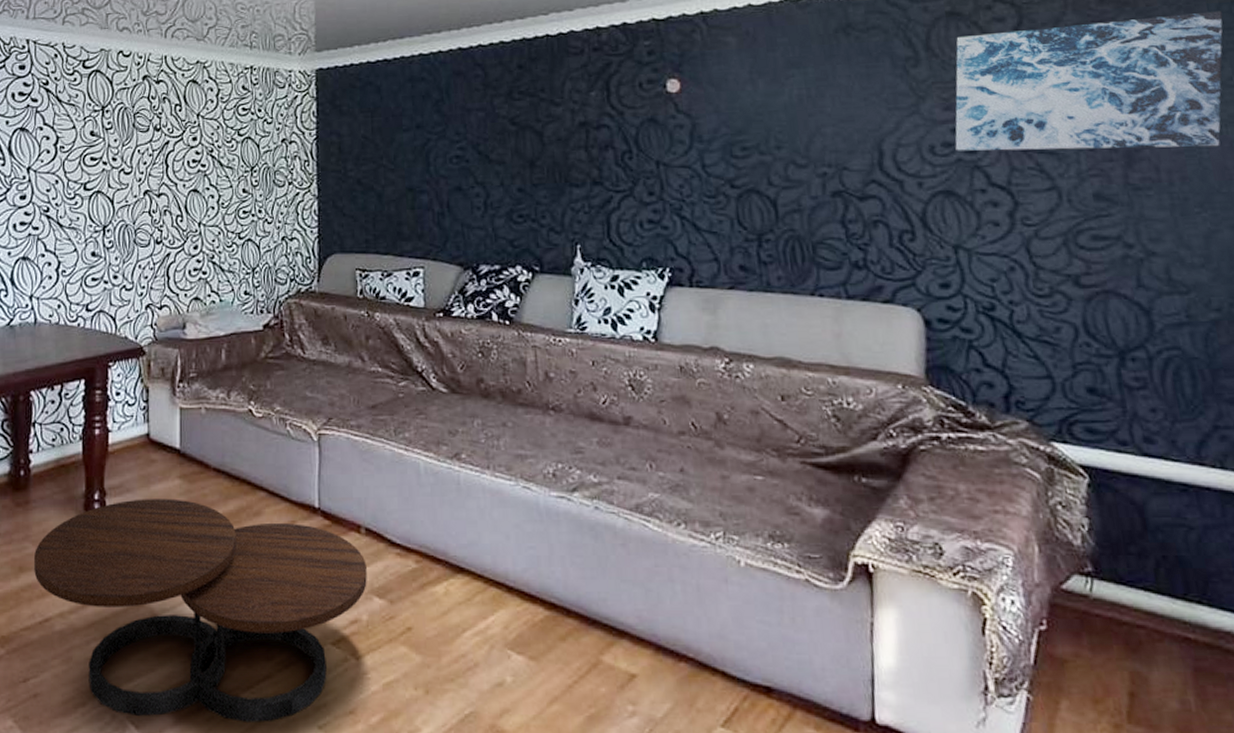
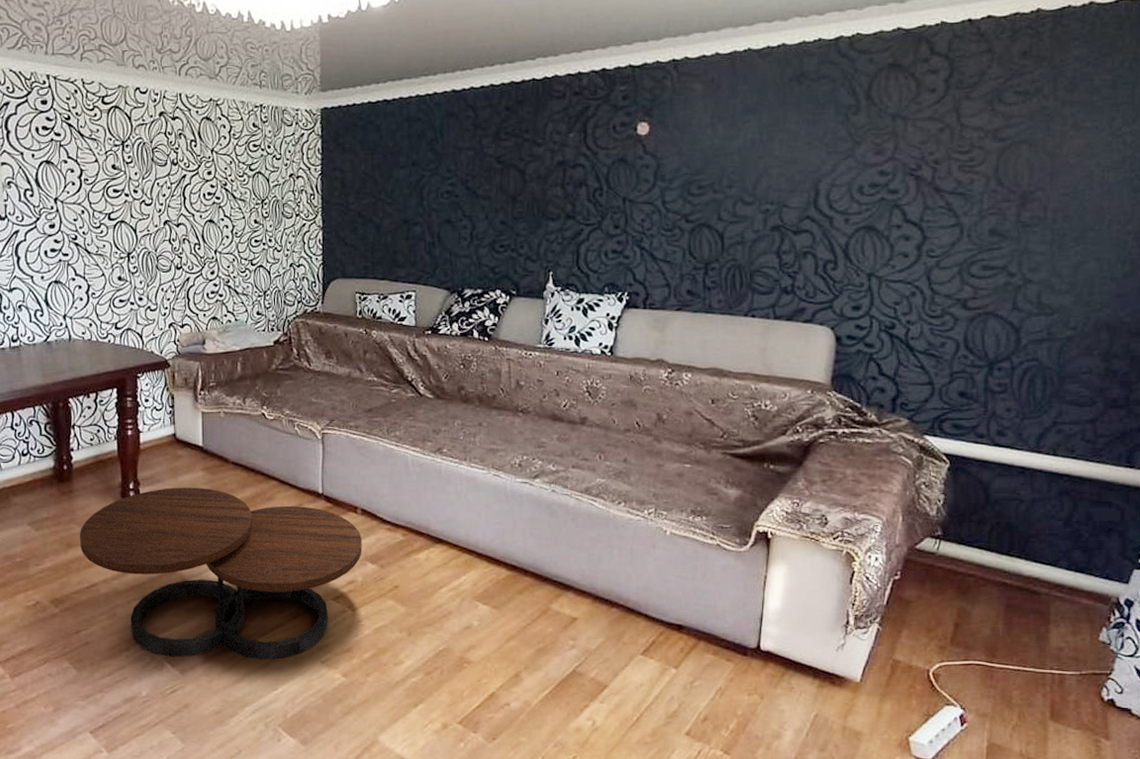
wall art: present [955,11,1223,151] -> none [880,67,1123,192]

